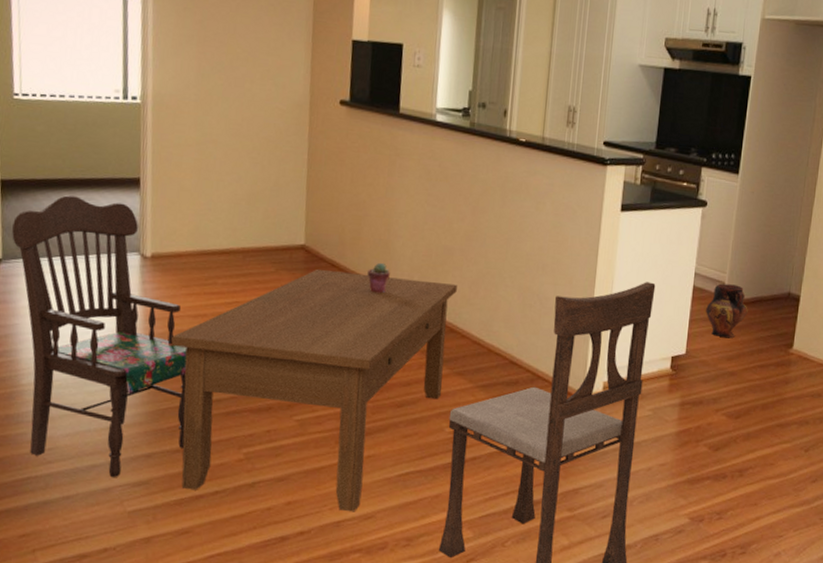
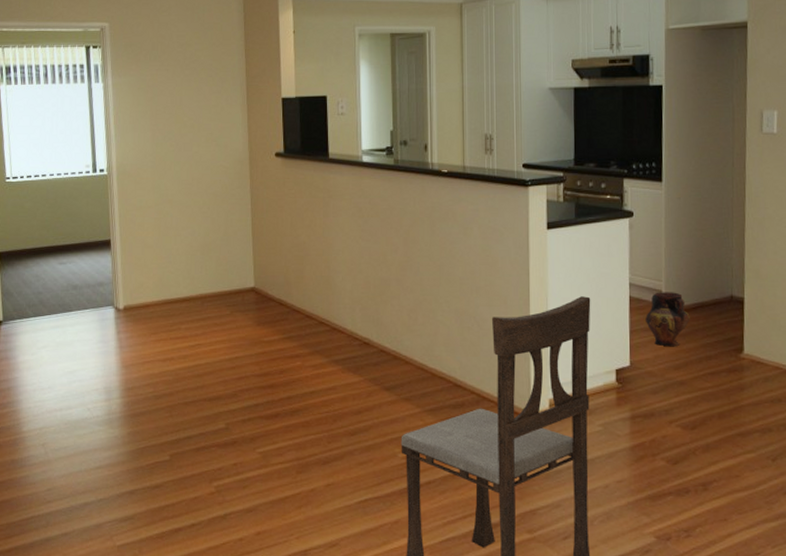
dining chair: present [12,195,187,478] -> none [10,261,162,515]
coffee table: present [171,268,457,512] -> none [145,308,397,541]
potted succulent: present [367,262,390,294] -> none [313,298,333,327]

